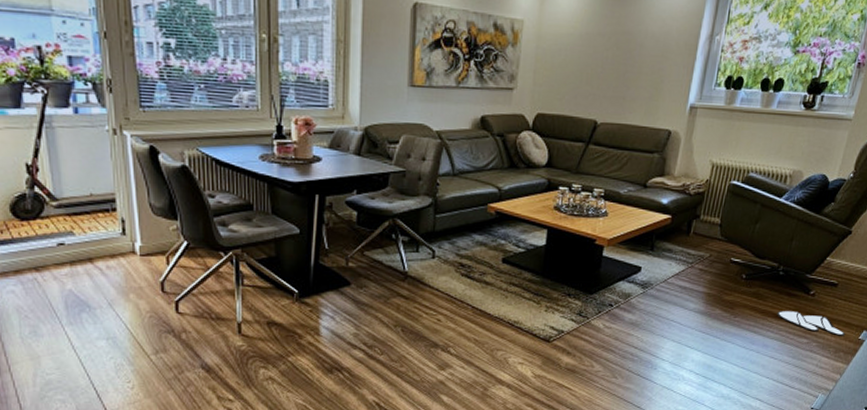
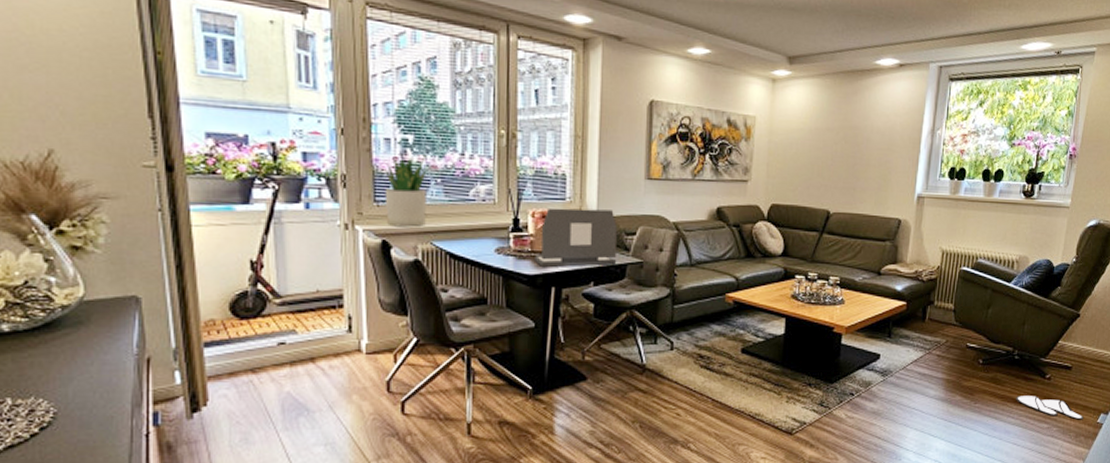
planter: none [149,61,191,133] -> present [384,156,426,227]
laptop: none [299,115,380,175] -> present [535,208,617,267]

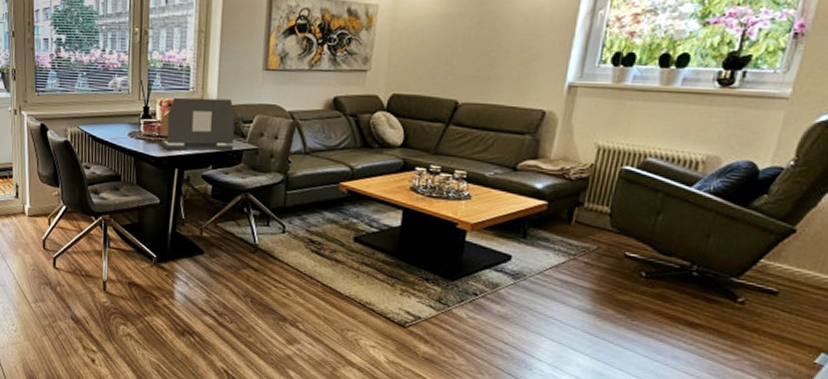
planter: present [384,156,426,227] -> none [43,53,75,113]
slippers: present [1016,396,1084,420] -> none [691,318,793,357]

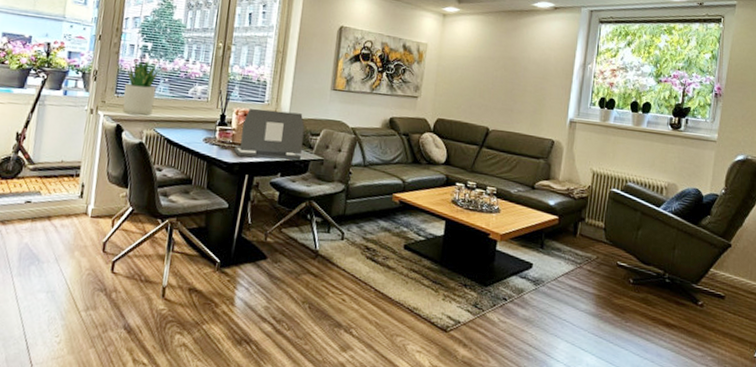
planter: none [43,53,75,113] -> present [123,59,159,116]

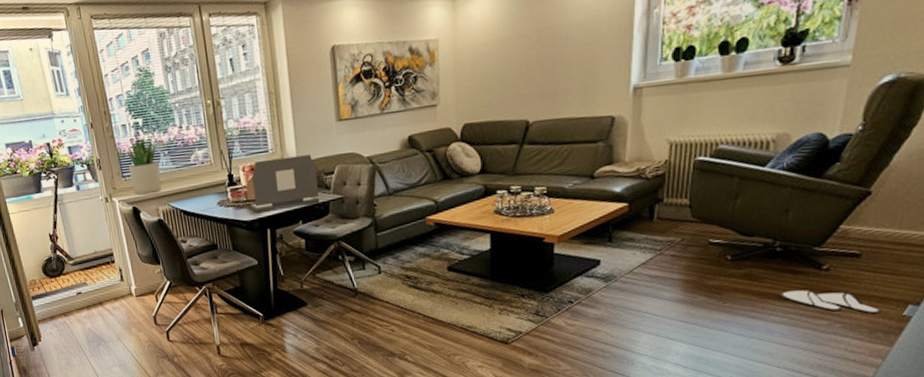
slippers: none [668,319,739,352] -> present [780,290,881,314]

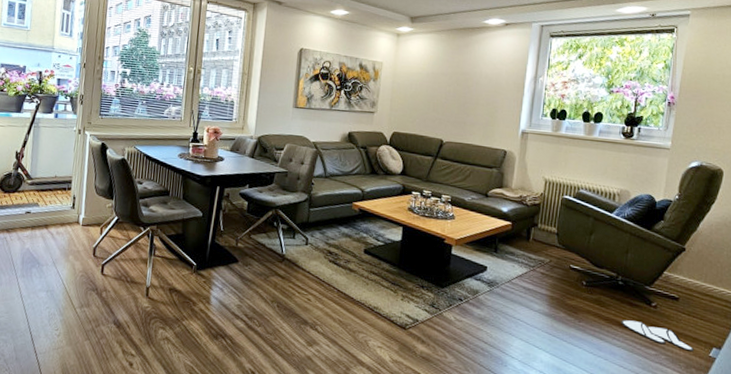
planter: present [126,134,162,195] -> none [106,84,137,135]
laptop: present [250,154,319,213] -> none [206,126,269,173]

